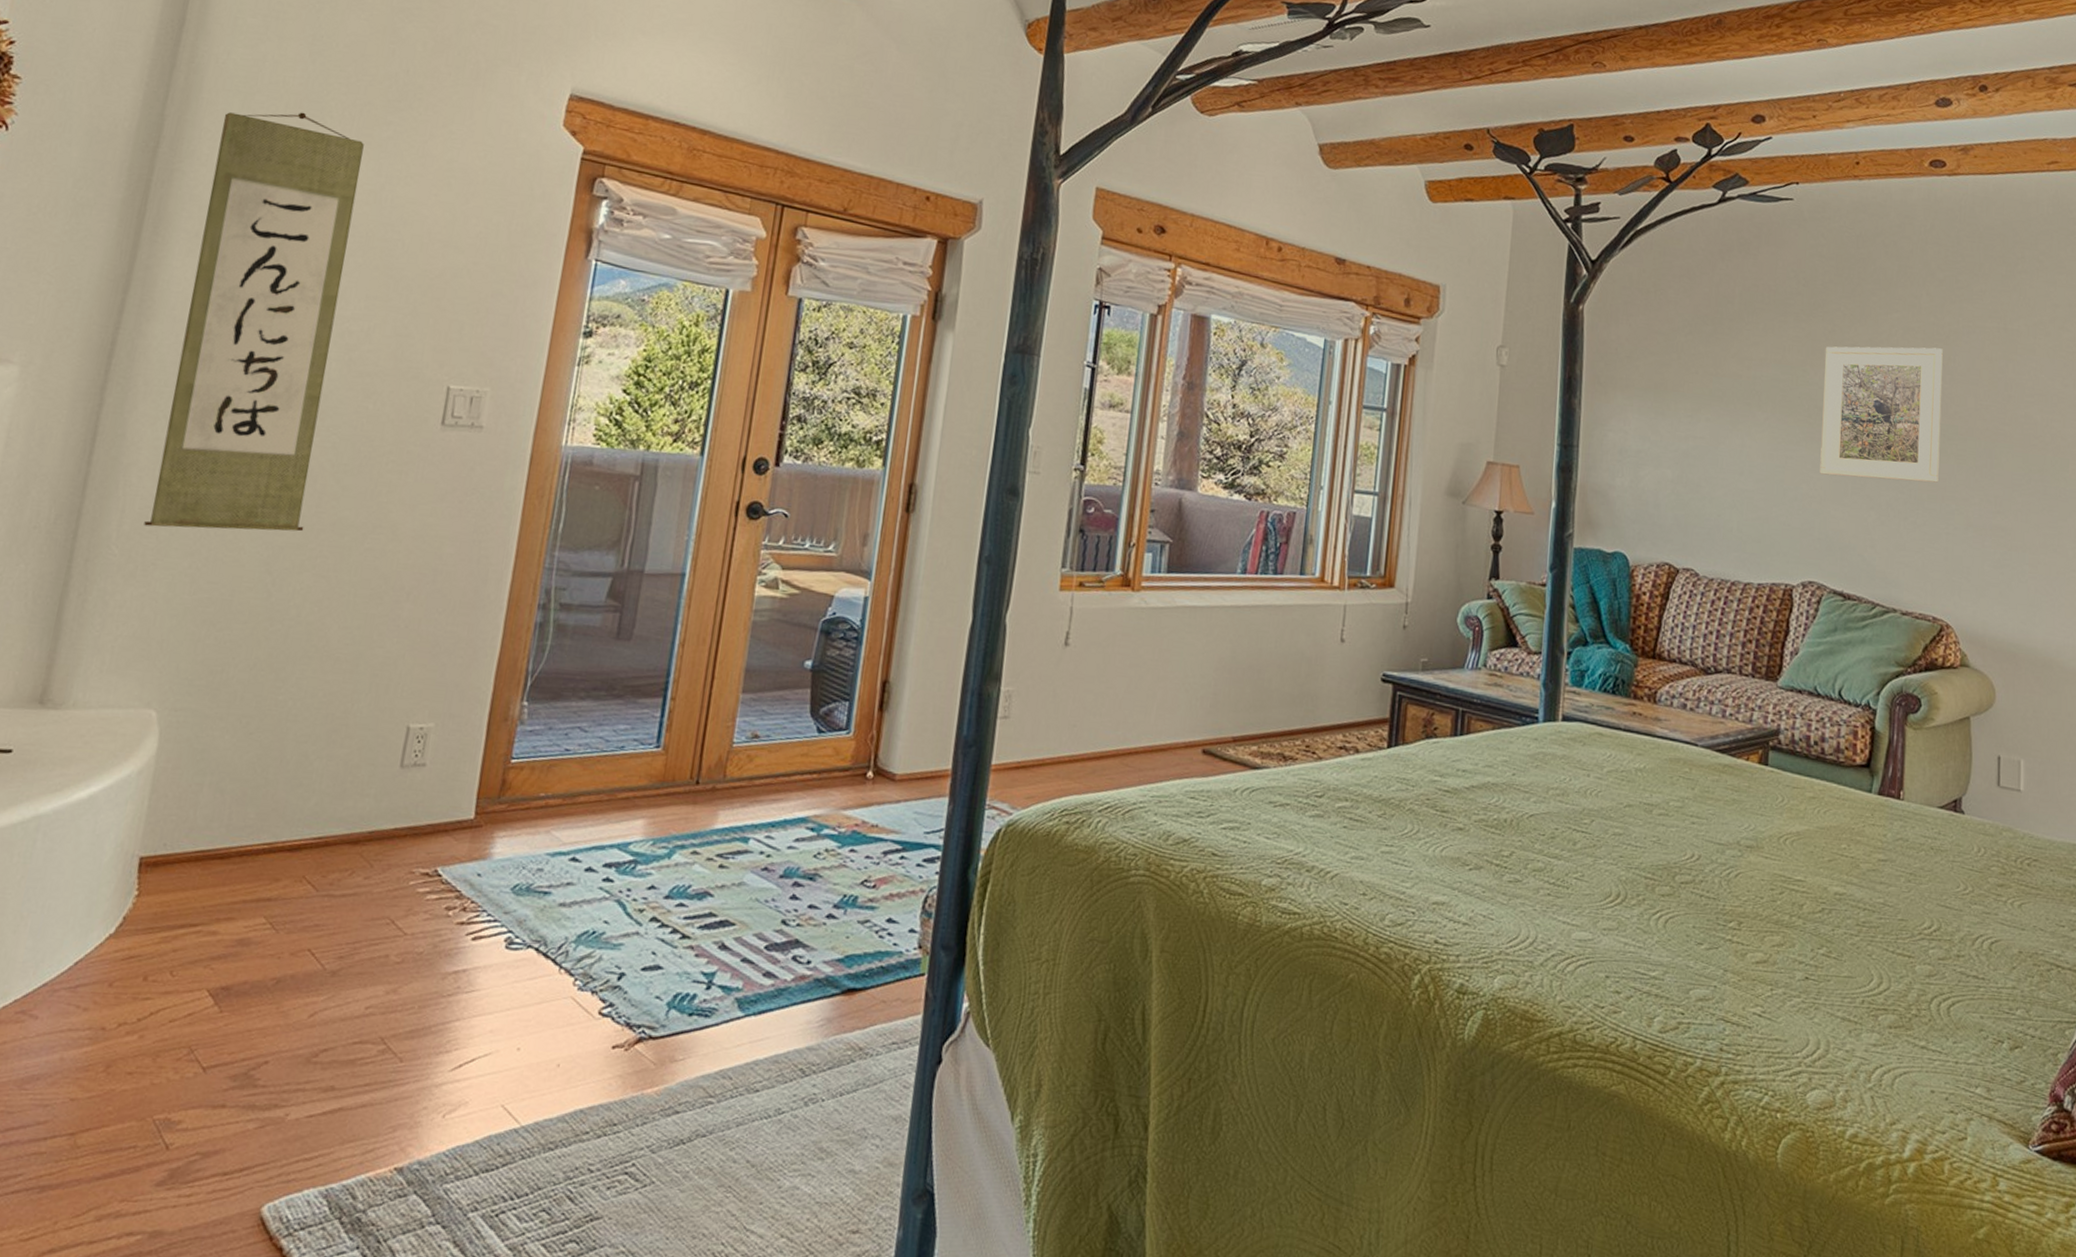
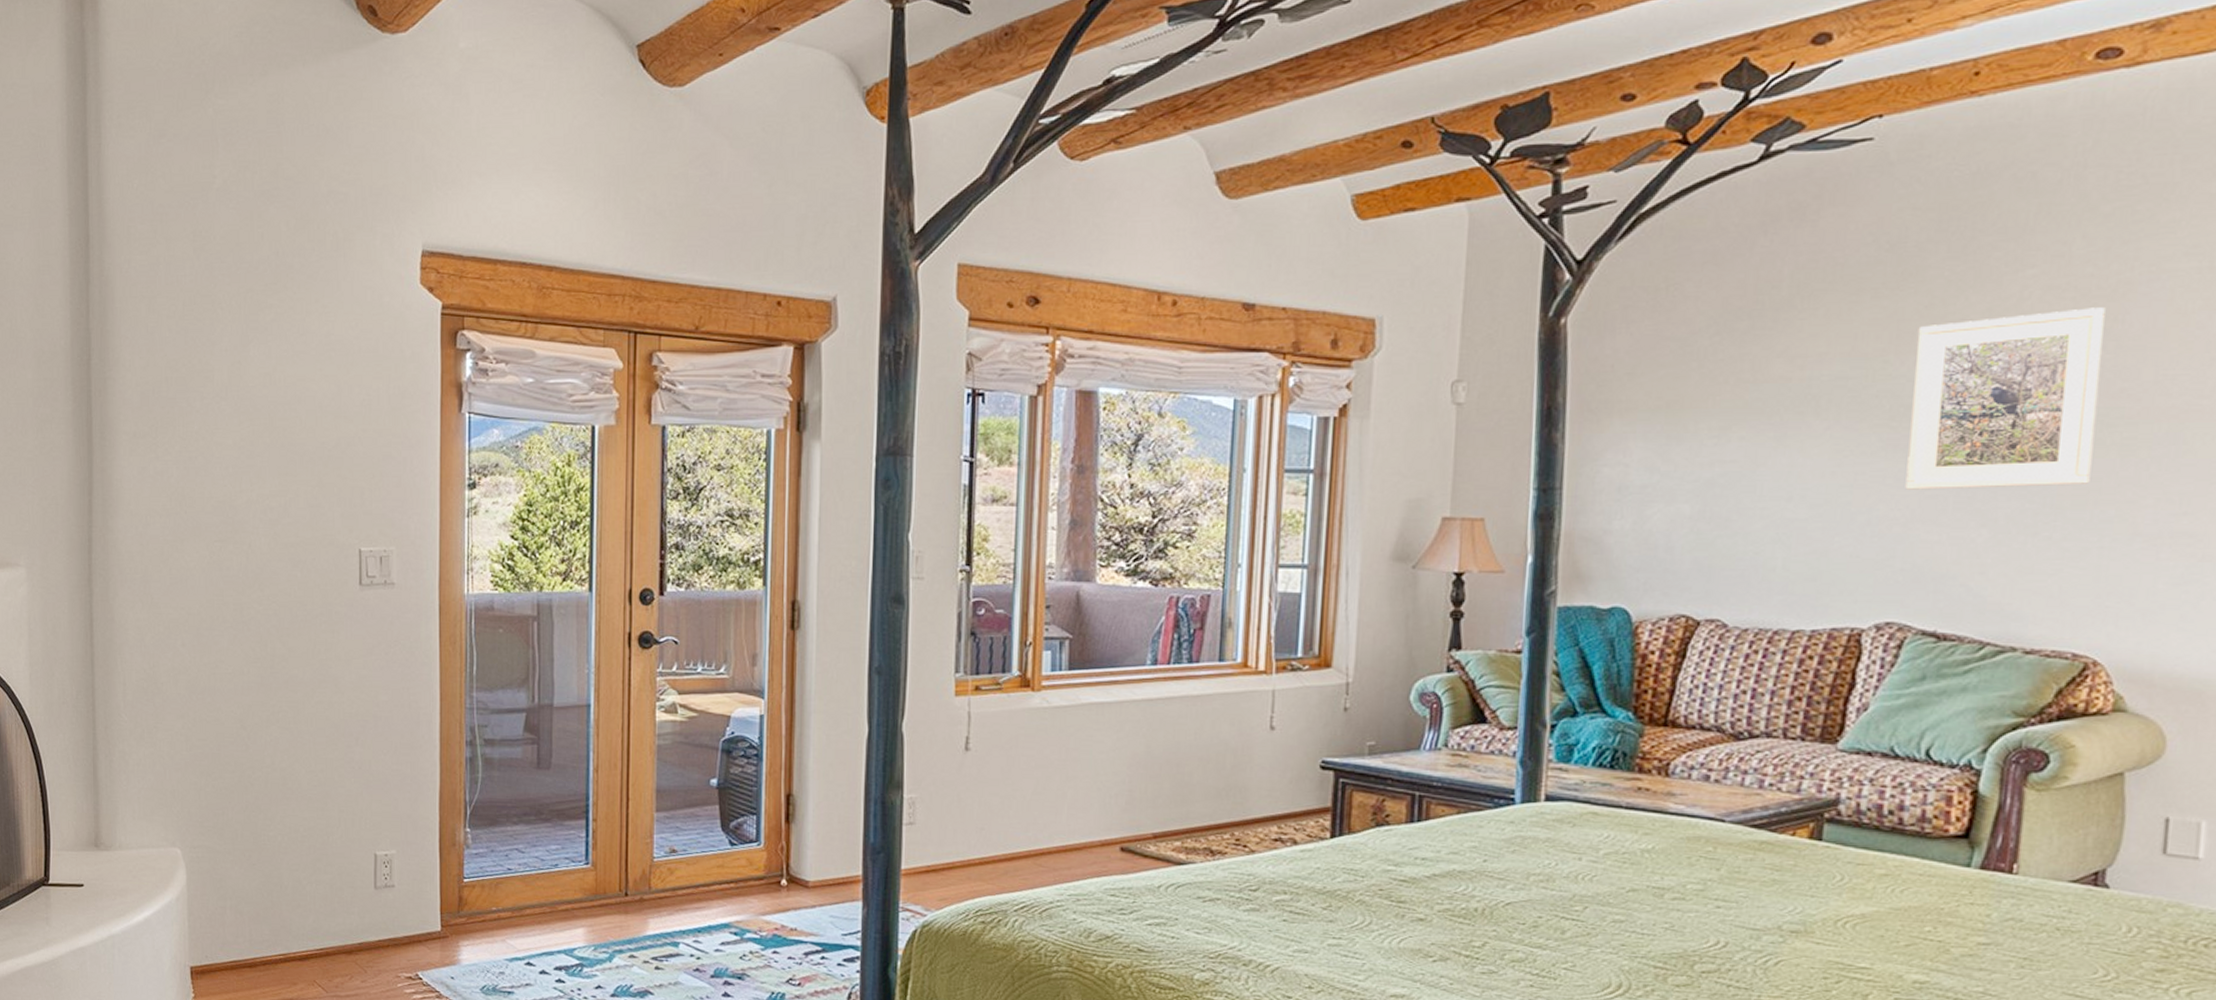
wall scroll: present [144,112,364,532] -> none [136,308,264,696]

